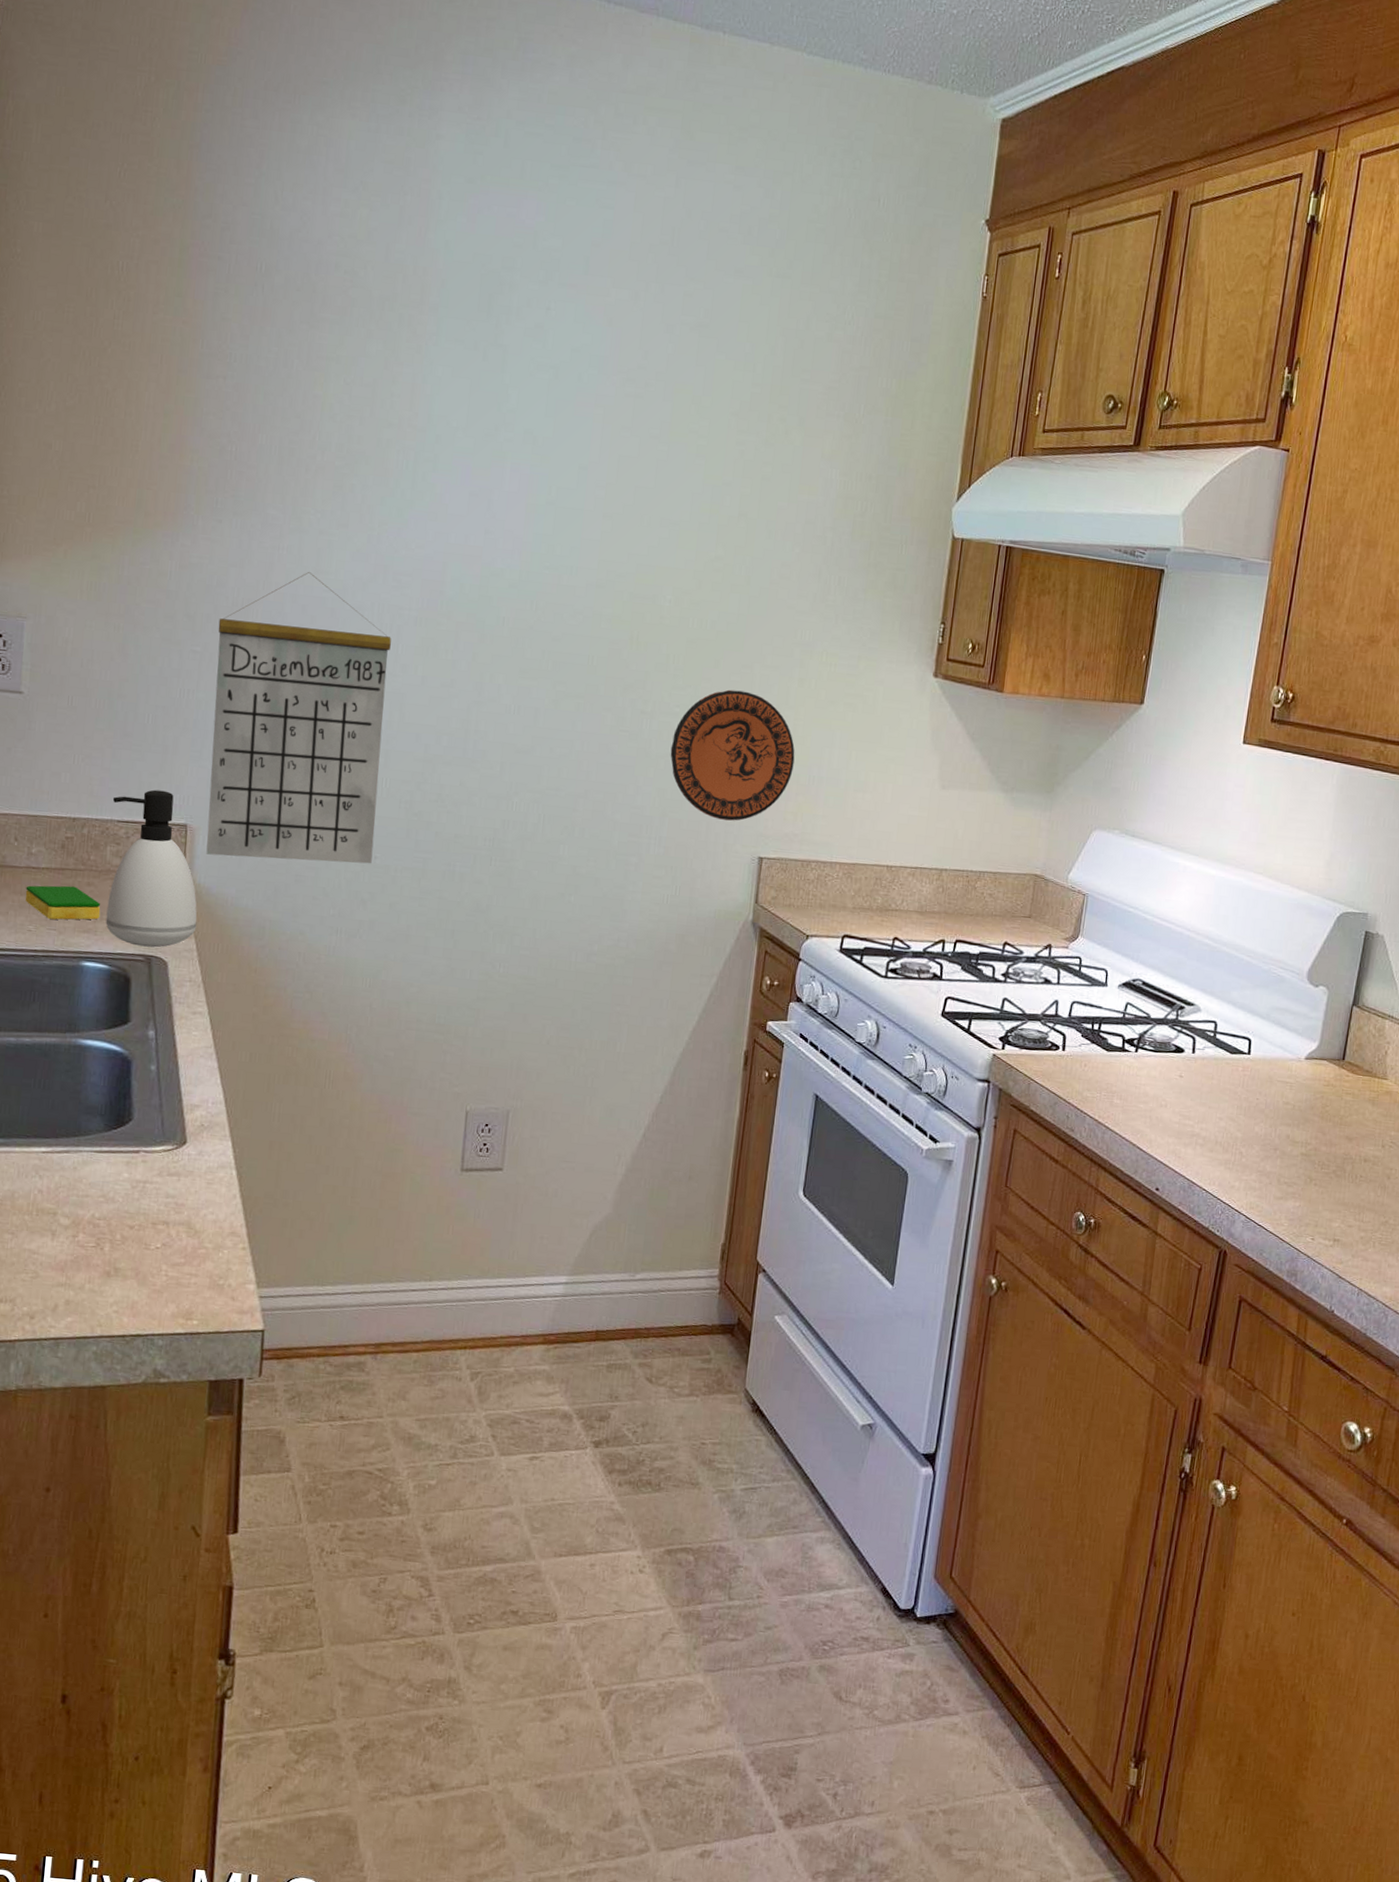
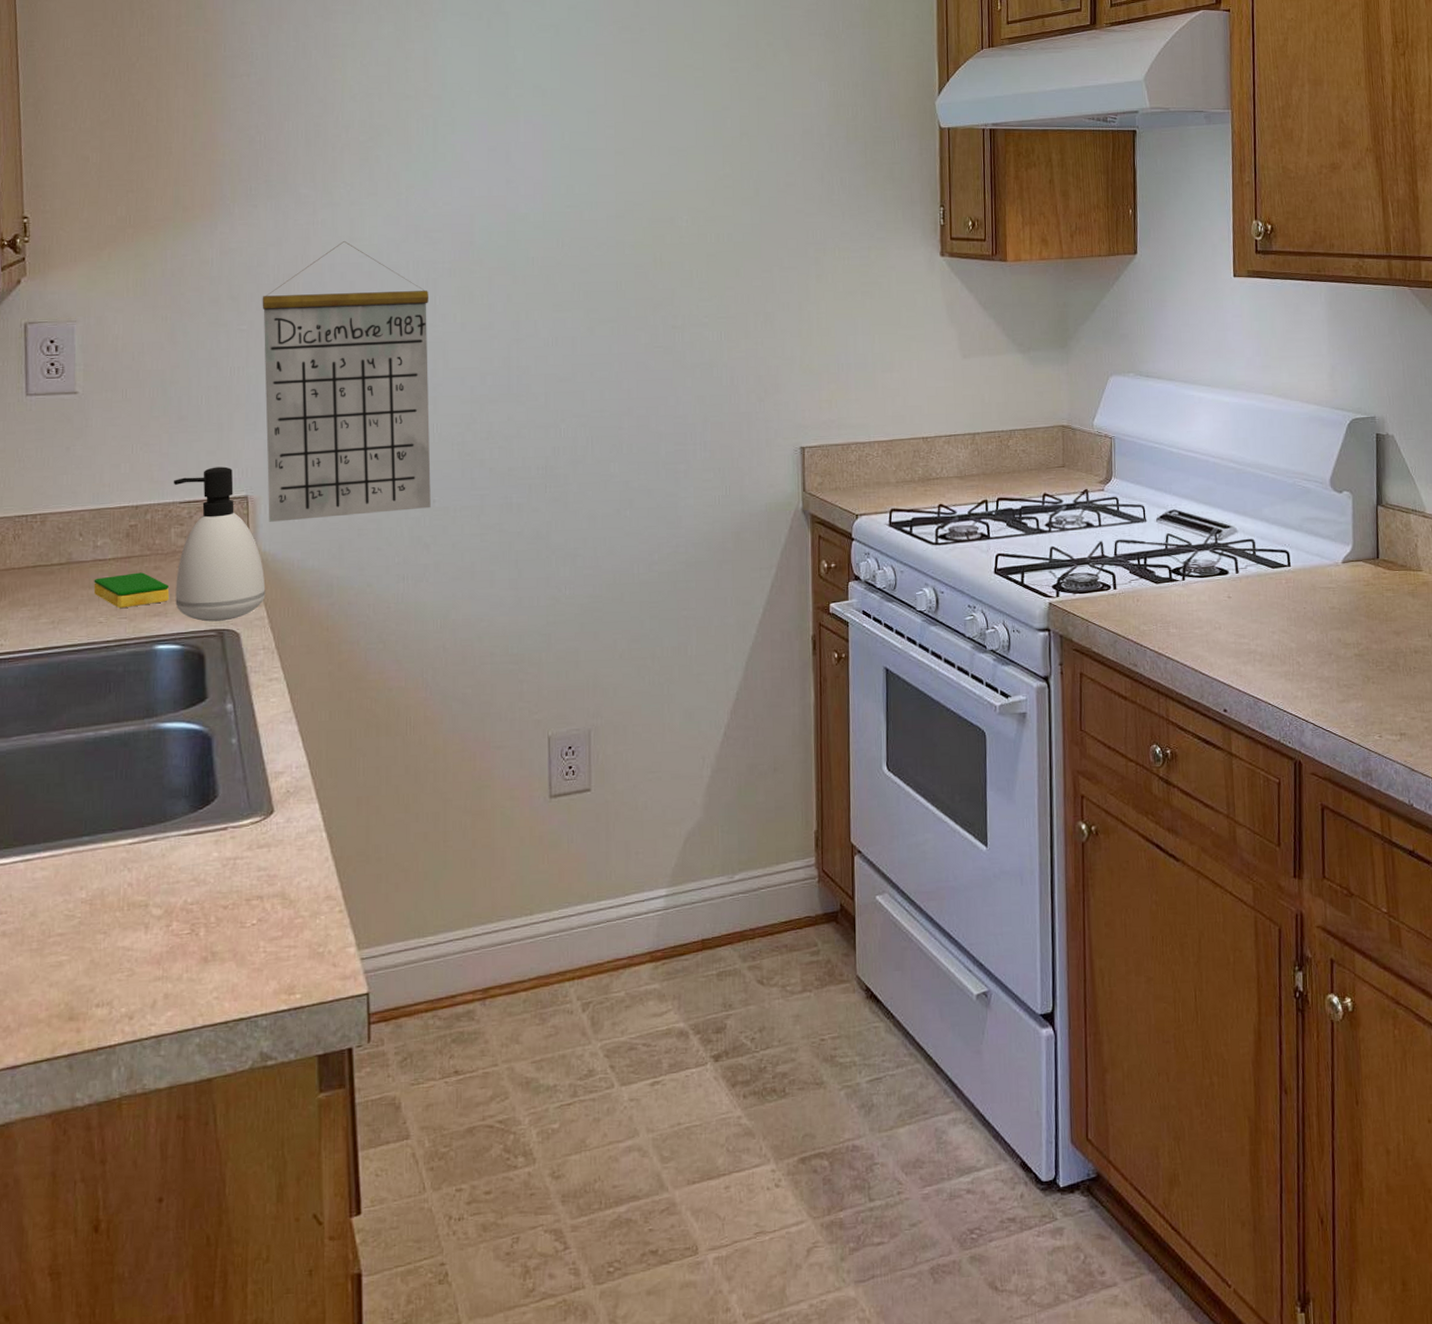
decorative plate: present [670,689,795,821] -> none [704,294,822,417]

